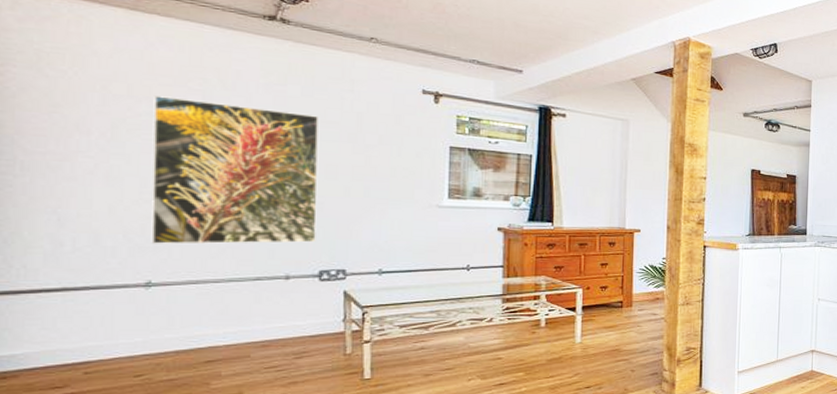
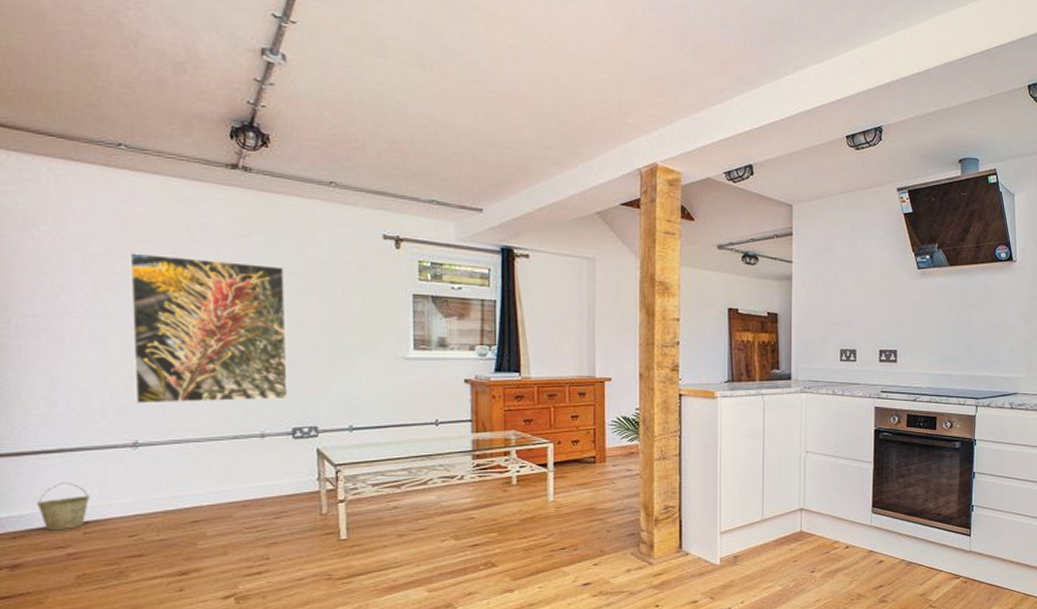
bucket: none [32,322,94,371] -> present [36,482,90,531]

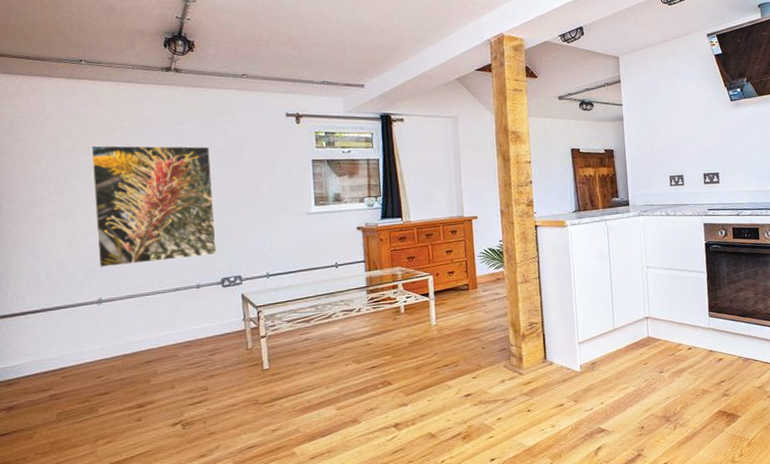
bucket: present [36,482,90,531] -> none [26,336,67,377]

